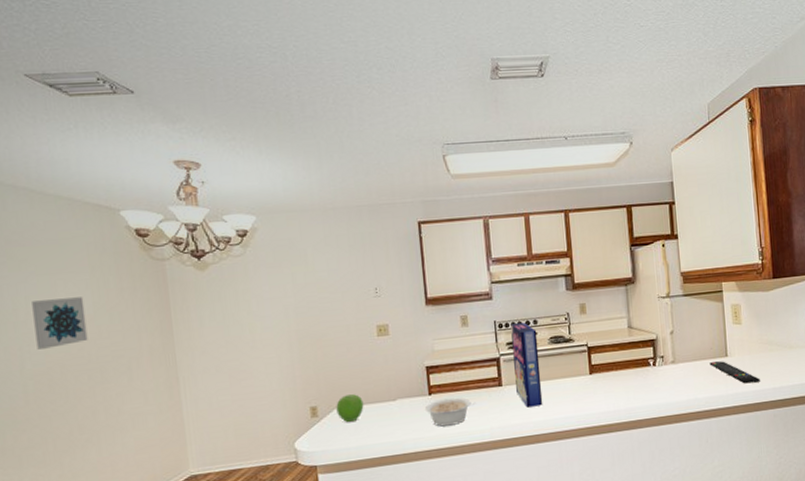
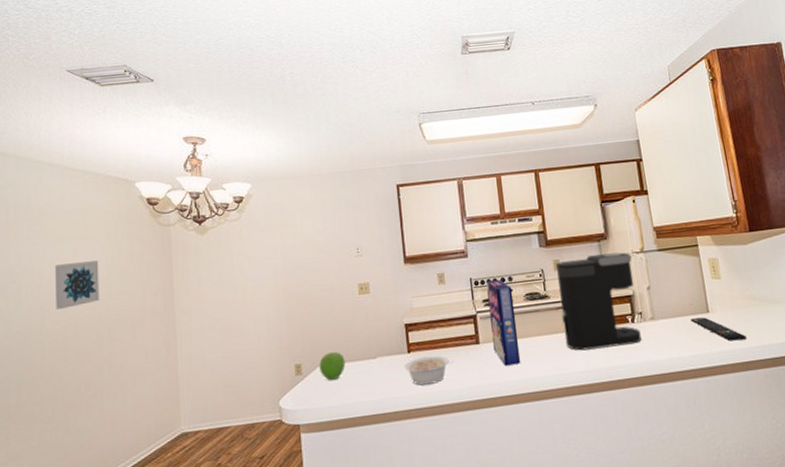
coffee maker: none [582,296,661,393] -> present [556,252,642,351]

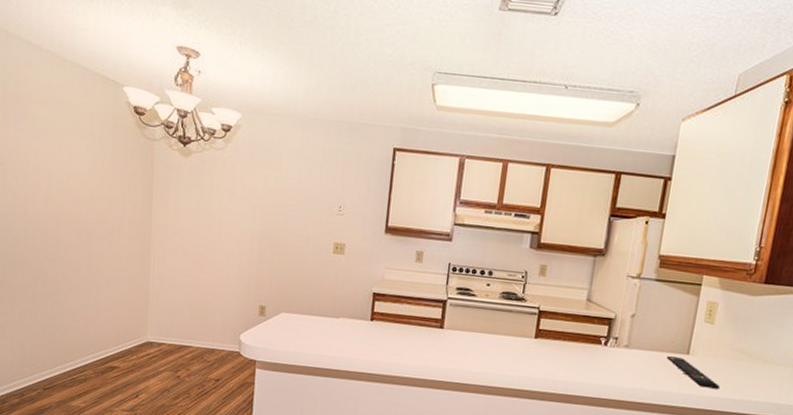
wall art: present [55,260,100,309] -> none [39,156,82,202]
fruit: present [319,352,346,380] -> none [282,302,309,328]
legume: present [404,355,454,386] -> none [364,327,414,355]
cereal box: present [486,279,521,366] -> none [456,269,490,357]
coffee maker: present [556,252,642,351] -> none [530,268,627,366]

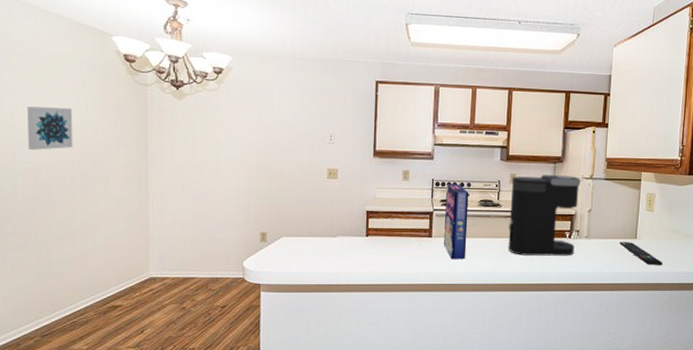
wall art: none [39,156,82,202] -> present [27,106,73,150]
cereal box: none [456,269,490,357] -> present [444,183,469,259]
coffee maker: none [530,268,627,366] -> present [508,175,582,256]

